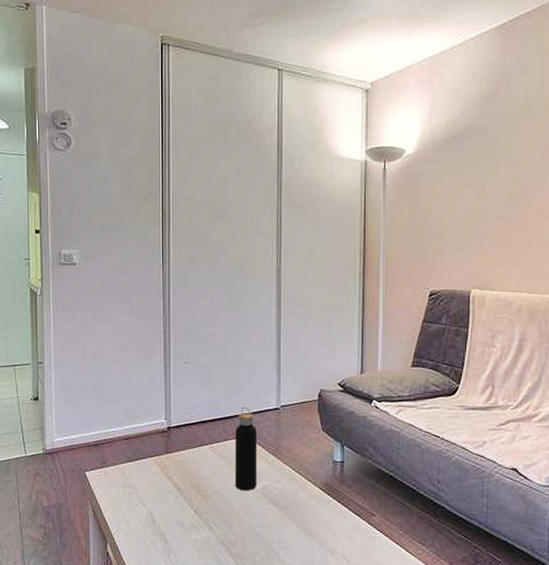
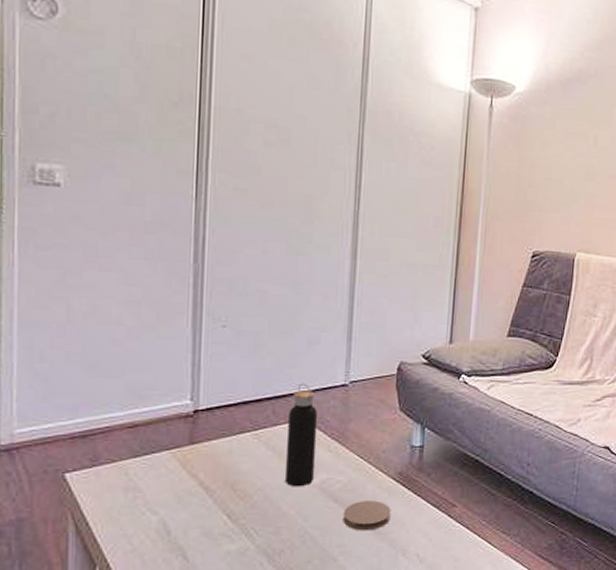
coaster: none [281,505,320,532] -> present [343,500,391,531]

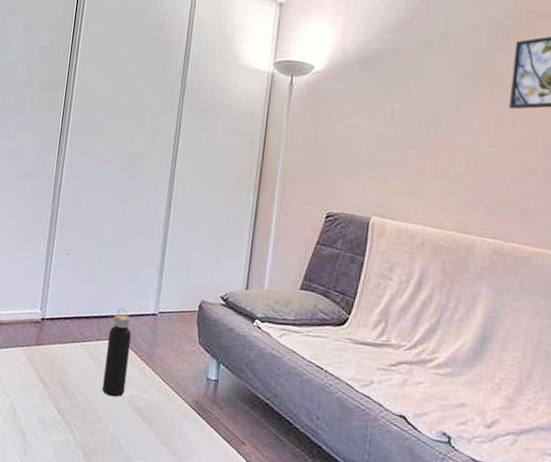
coaster: present [343,500,391,531] -> none [145,420,187,450]

